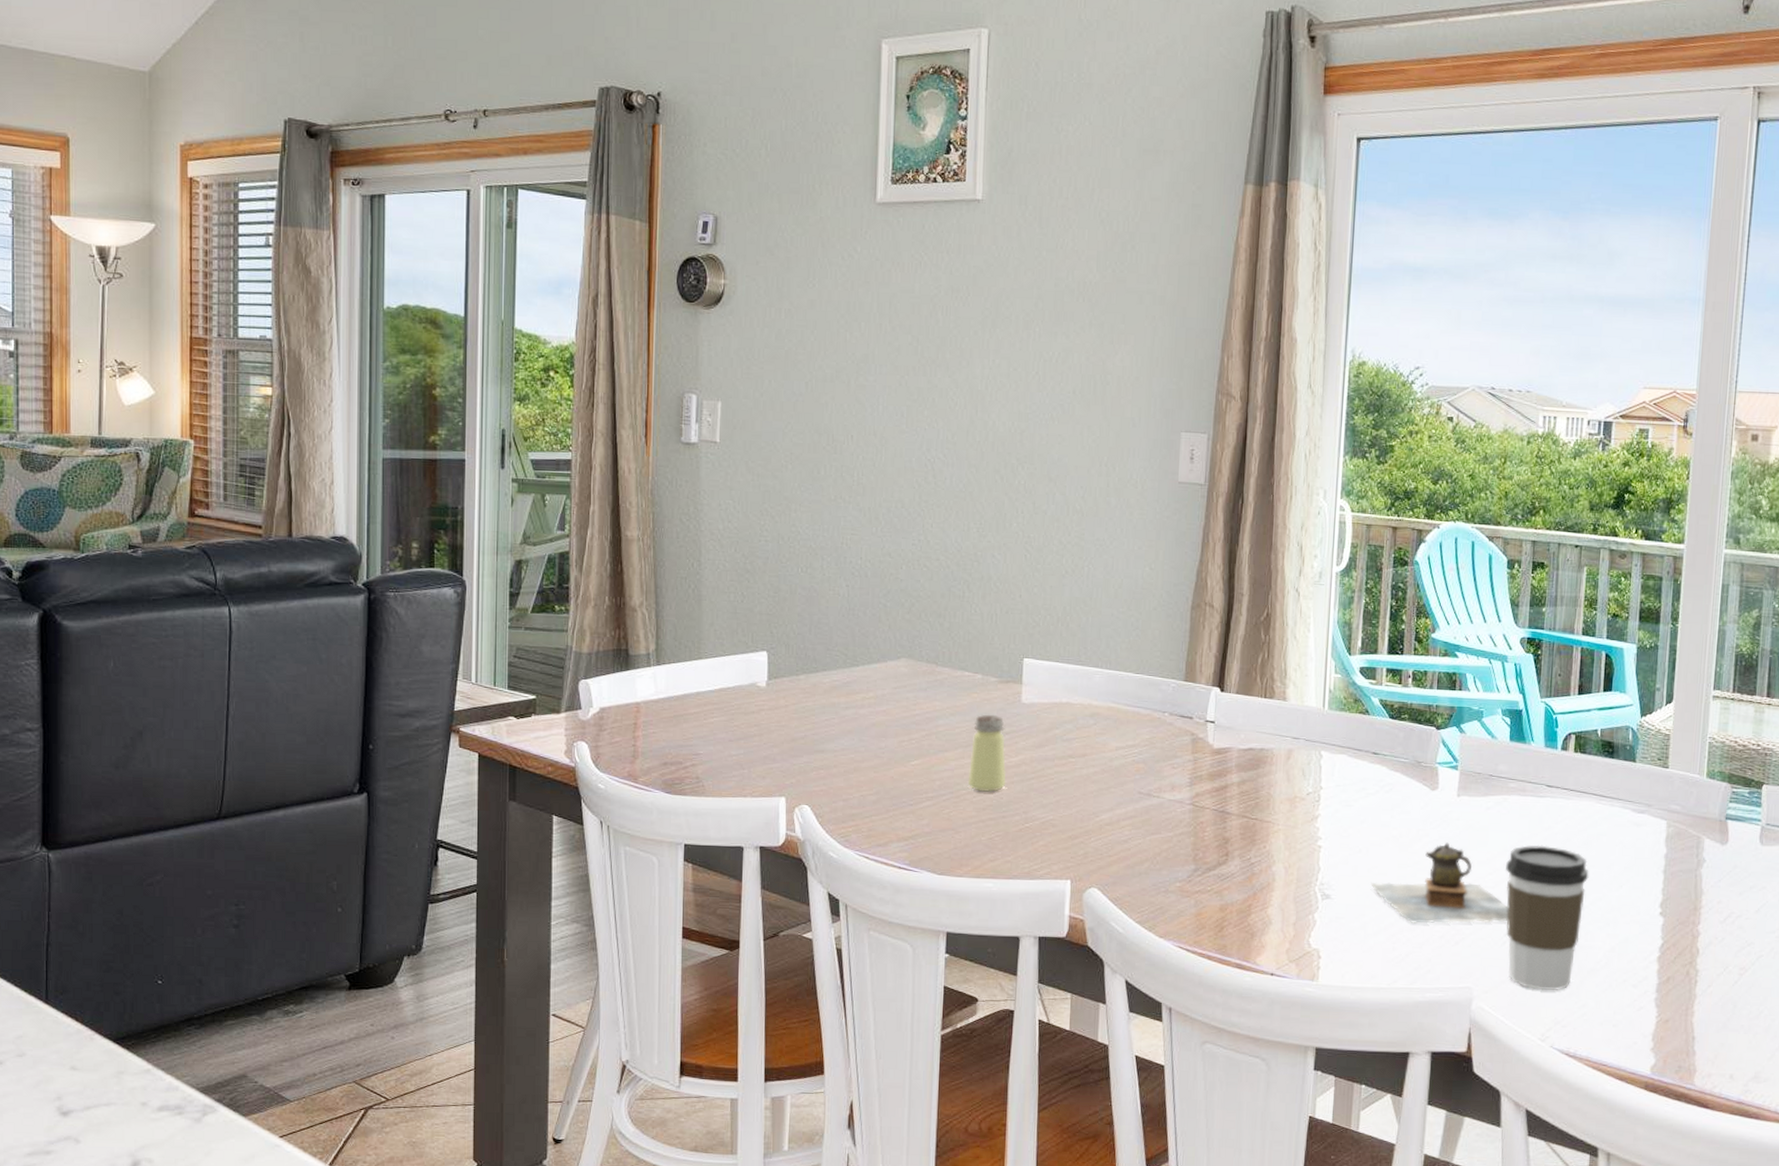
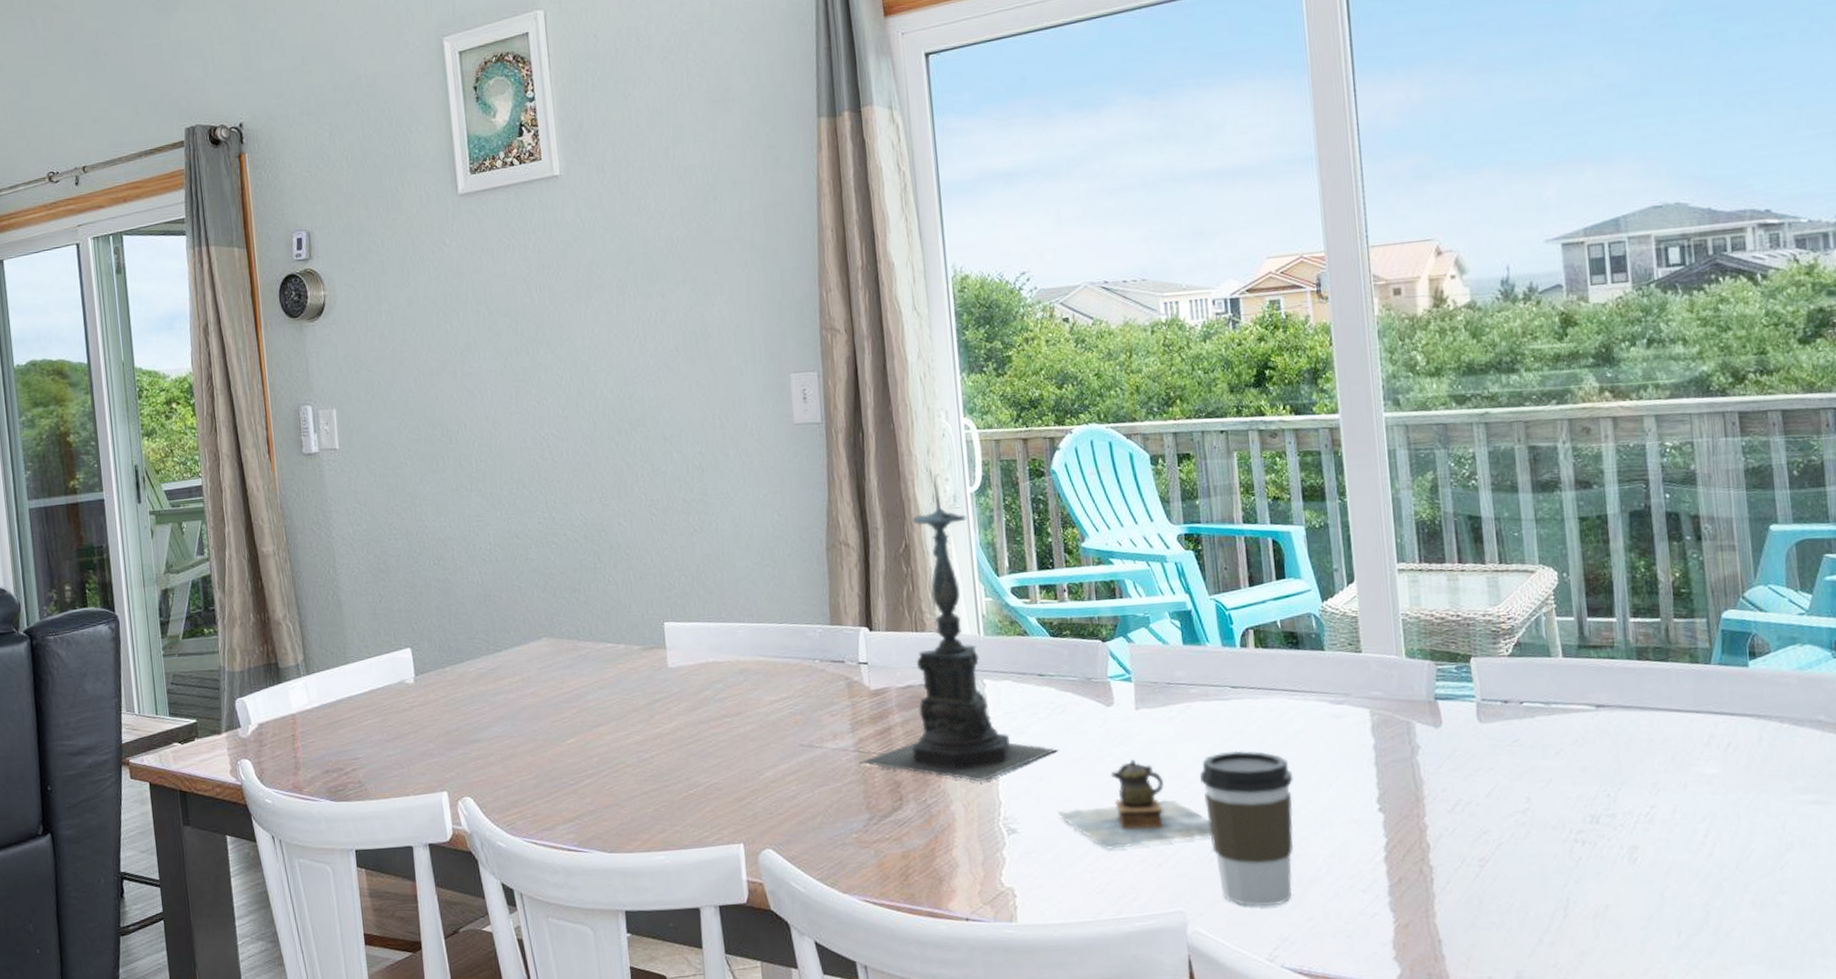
saltshaker: present [967,714,1007,792] -> none [624,683,664,763]
candle holder: none [1192,549,1380,847] -> present [859,473,1058,782]

